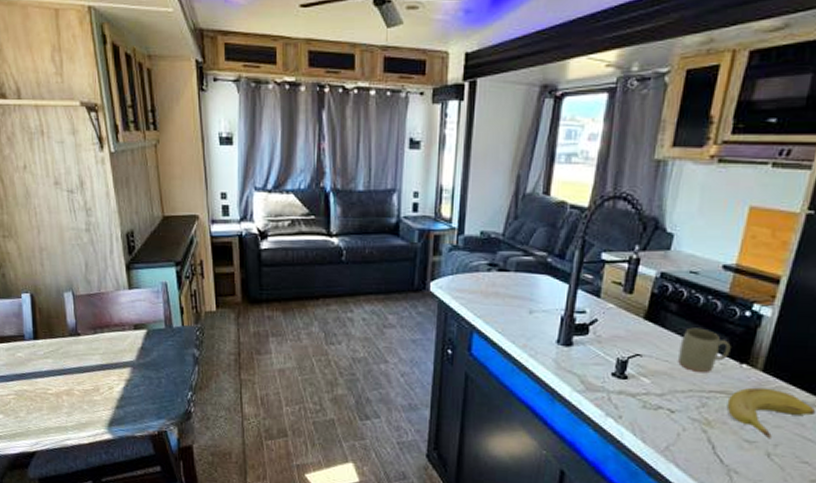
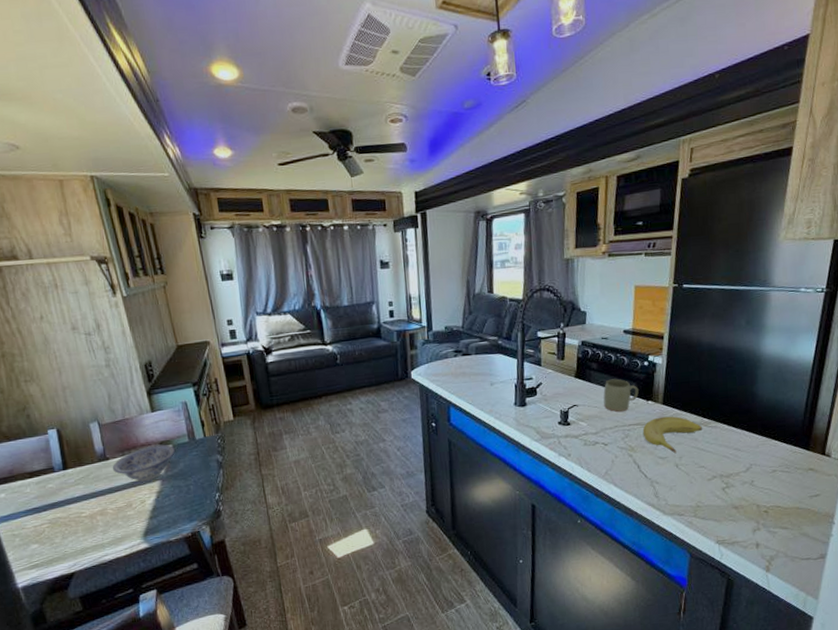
bowl: none [82,327,150,366] -> present [112,444,176,482]

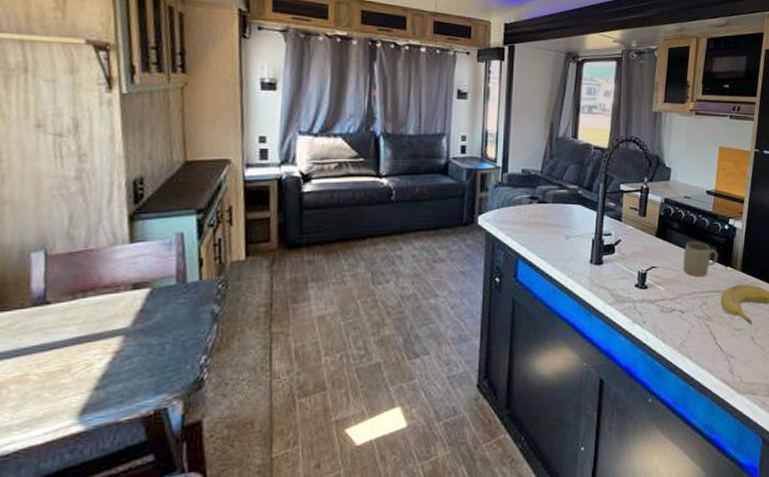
bowl: present [112,444,176,482] -> none [51,286,155,337]

